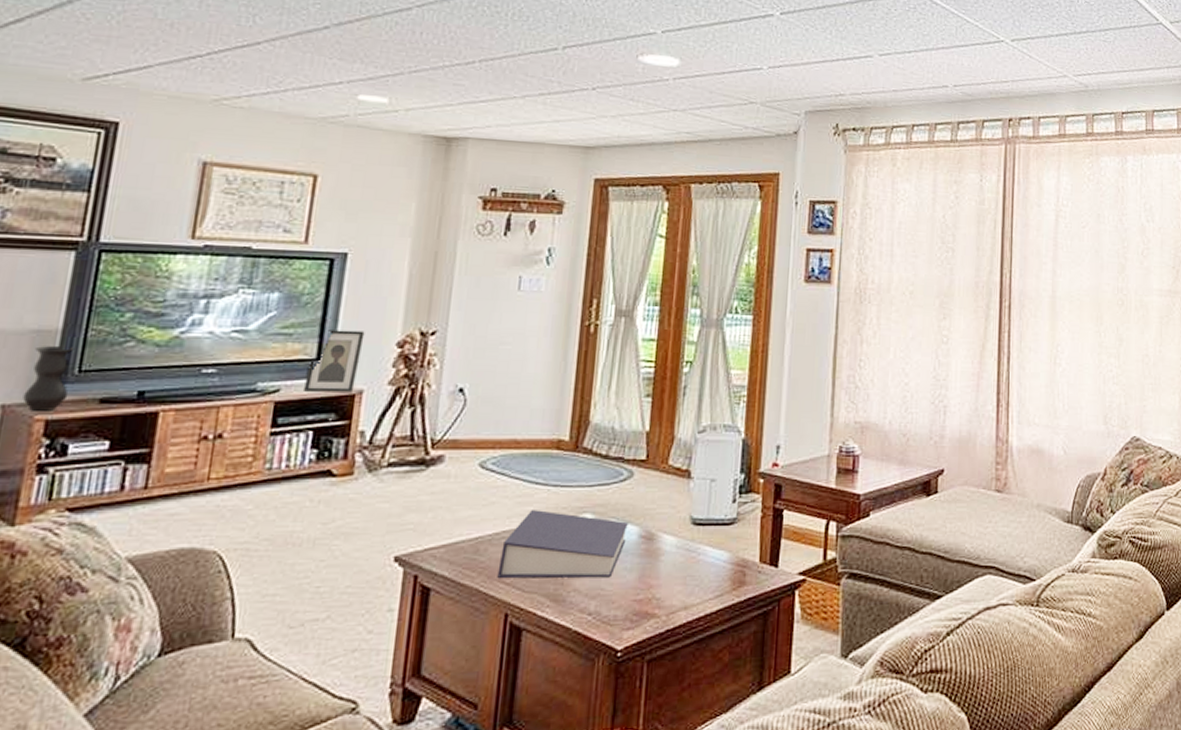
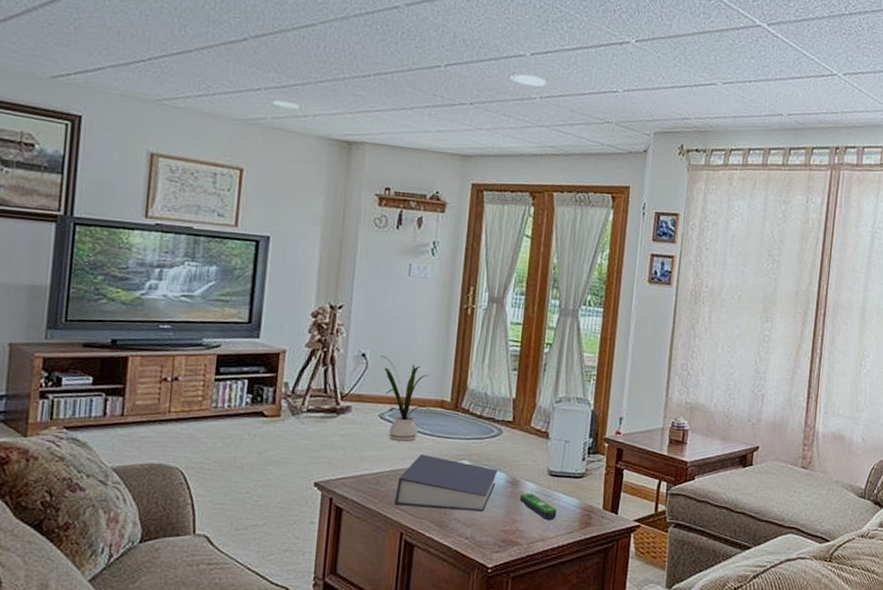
vase: present [22,346,73,411] -> none [25,298,59,351]
picture frame: present [304,330,365,392] -> none [240,299,286,351]
house plant: none [481,388,545,495] -> present [380,354,431,442]
game controller: none [657,549,702,583] -> present [520,493,557,521]

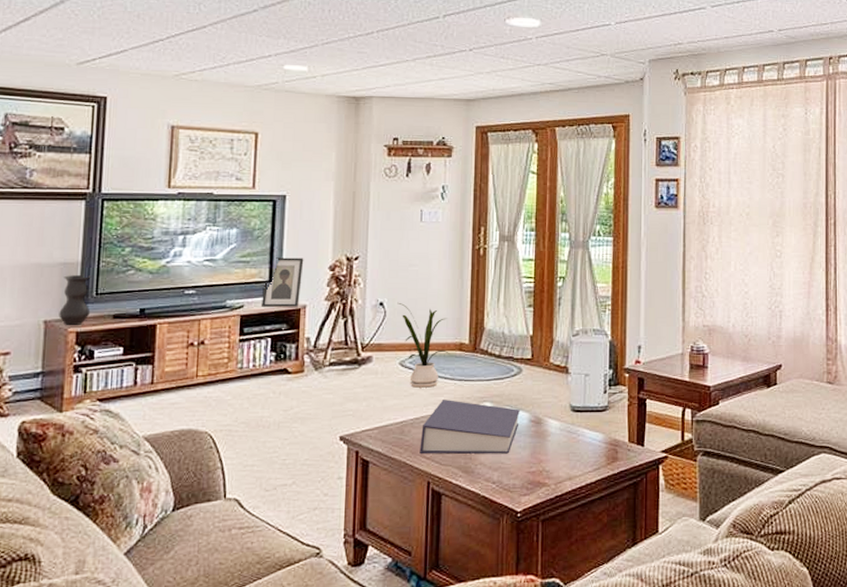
vase: none [25,298,59,351] -> present [59,275,91,325]
picture frame: none [240,299,286,351] -> present [262,257,304,307]
game controller: present [520,493,557,521] -> none [545,431,582,458]

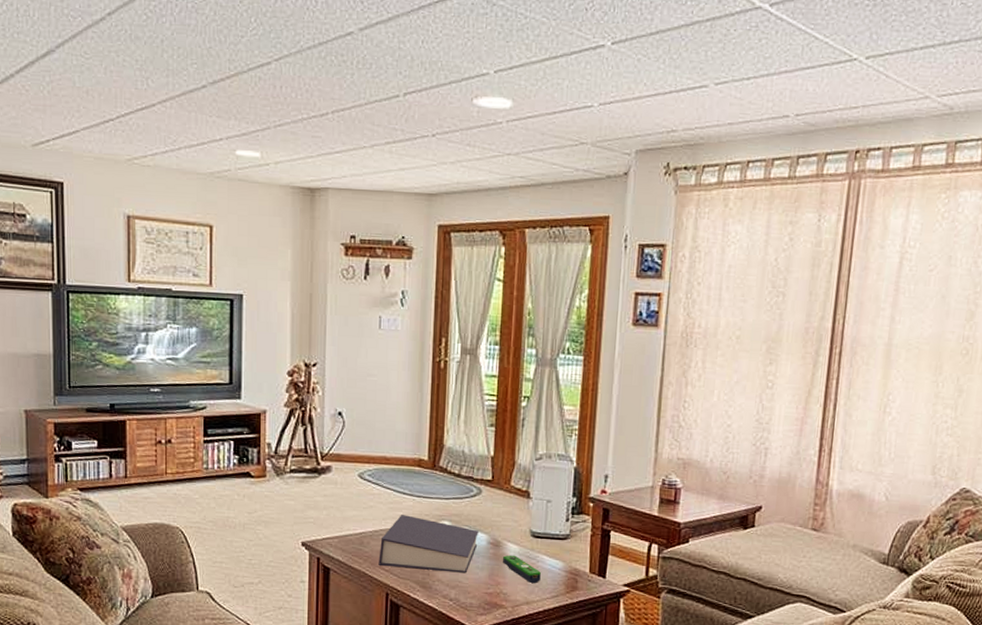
vase: present [59,275,91,325] -> none [37,367,65,416]
picture frame: present [262,257,304,307] -> none [223,360,263,412]
house plant: present [397,302,450,388] -> none [356,413,409,502]
game controller: none [545,431,582,458] -> present [503,555,541,584]

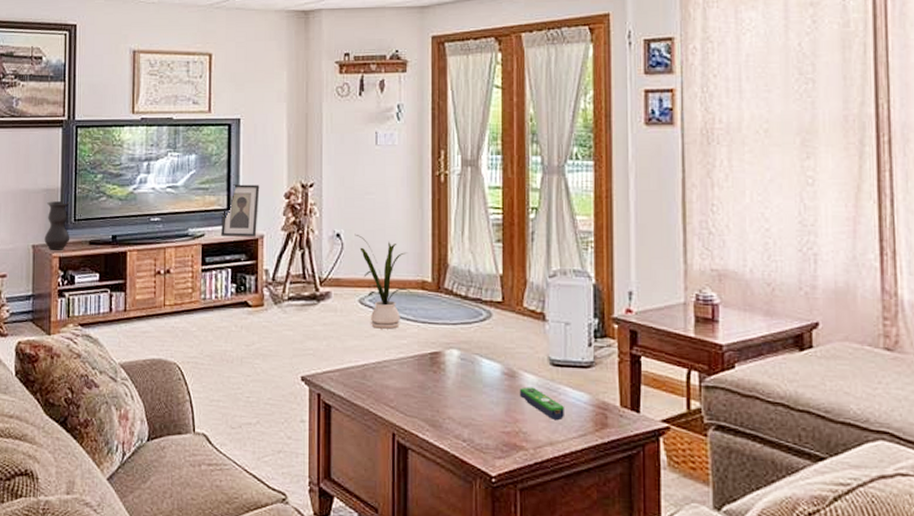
vase: none [37,367,65,416] -> present [44,201,70,250]
picture frame: none [223,360,263,412] -> present [221,184,260,237]
house plant: none [356,413,409,502] -> present [354,233,412,329]
book: present [378,515,479,573] -> none [383,343,491,409]

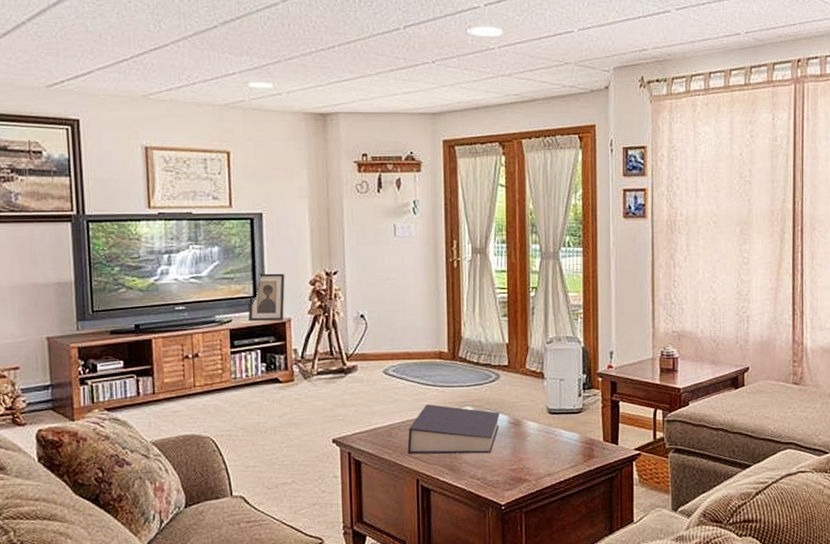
vase: present [44,201,70,250] -> none [59,294,89,341]
house plant: present [354,233,412,329] -> none [377,314,431,394]
book: none [383,343,491,409] -> present [407,404,499,455]
game controller: present [520,387,564,421] -> none [524,432,559,457]

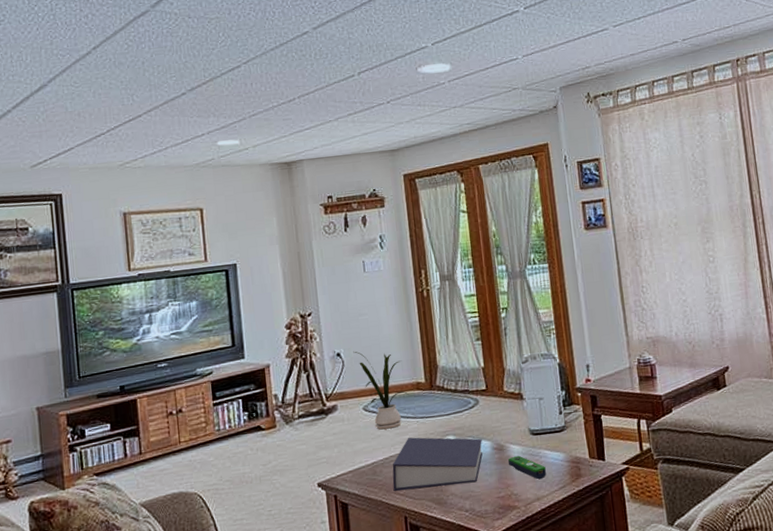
picture frame: present [248,273,285,321] -> none [228,320,263,371]
house plant: none [377,314,431,394] -> present [353,351,409,430]
game controller: none [524,432,559,457] -> present [508,455,546,480]

